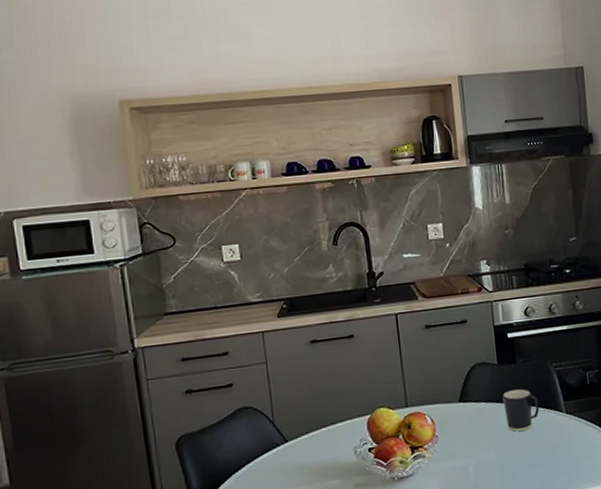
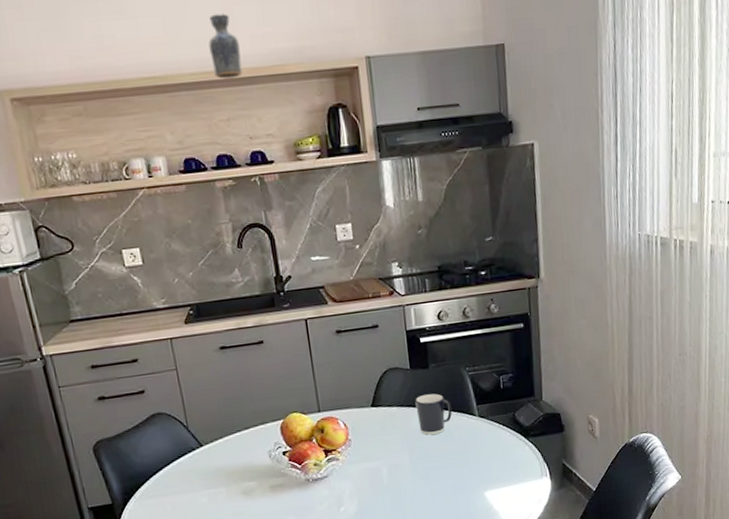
ceramic jug: none [316,38,346,93] -> present [208,13,243,79]

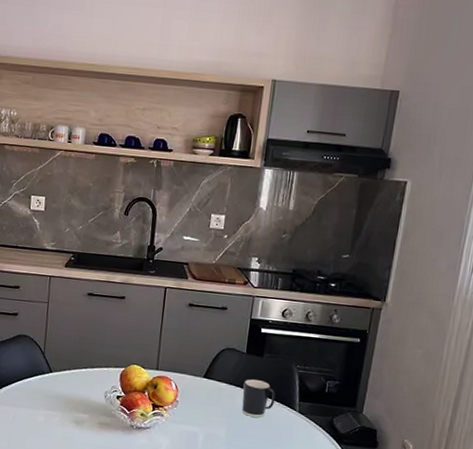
ceramic jug: present [208,13,243,79] -> none [142,24,169,77]

